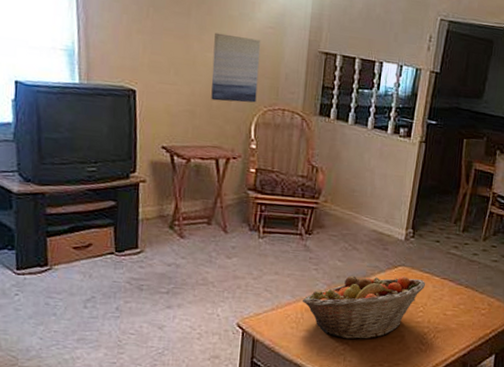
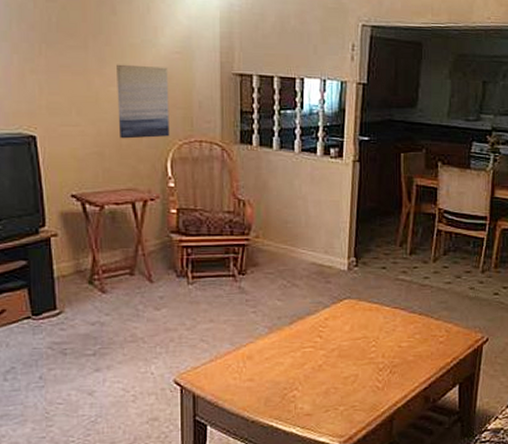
fruit basket: present [302,276,426,340] -> none [242,309,376,385]

